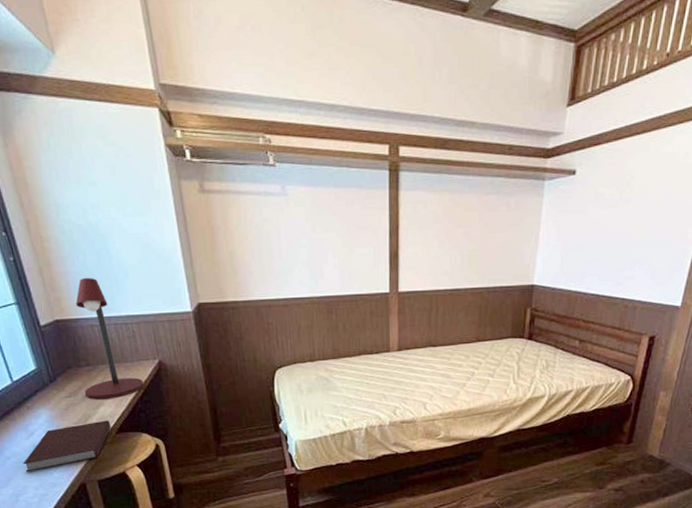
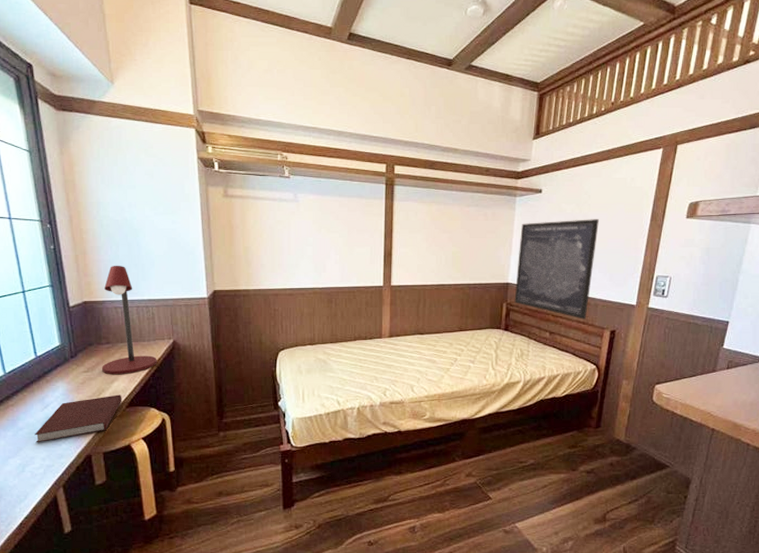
wall art: none [540,205,643,325] -> present [514,219,599,319]

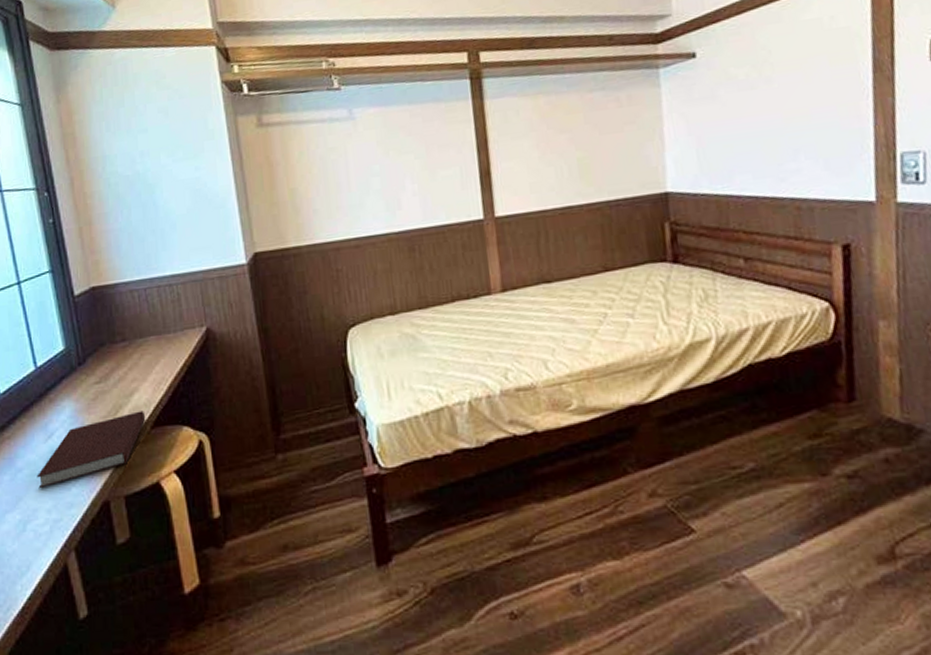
desk lamp: present [101,265,157,375] -> none [116,233,188,384]
wall art: present [514,219,599,319] -> none [673,82,799,233]

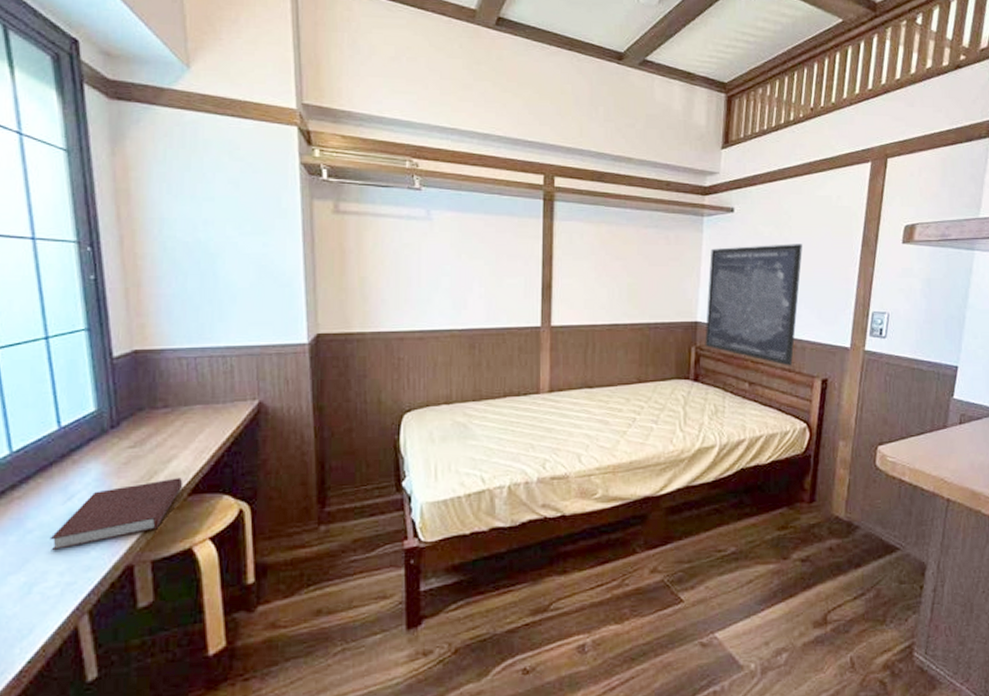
wall art: none [673,82,799,233] -> present [705,244,802,366]

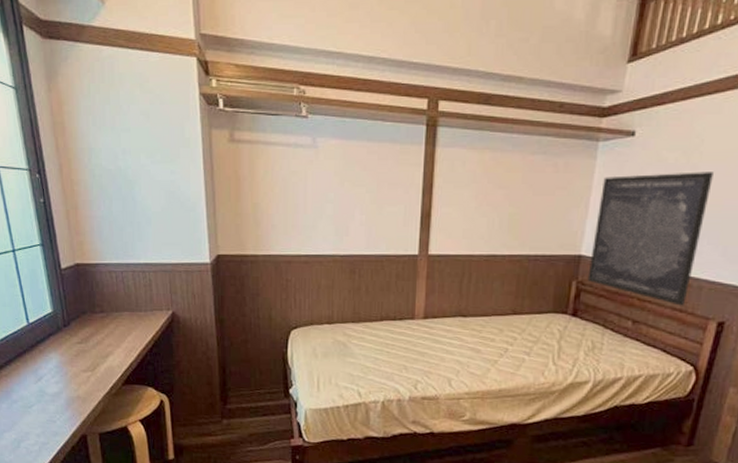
notebook: present [49,477,182,551] -> none [28,370,117,418]

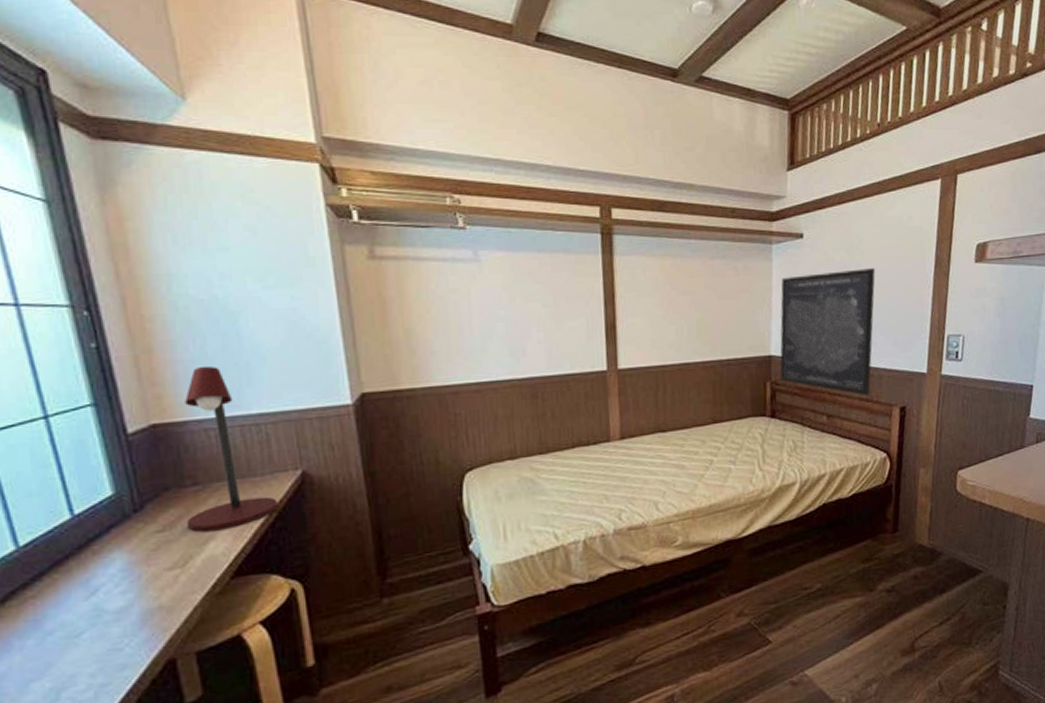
desk lamp: none [95,222,155,348] -> present [185,365,278,532]

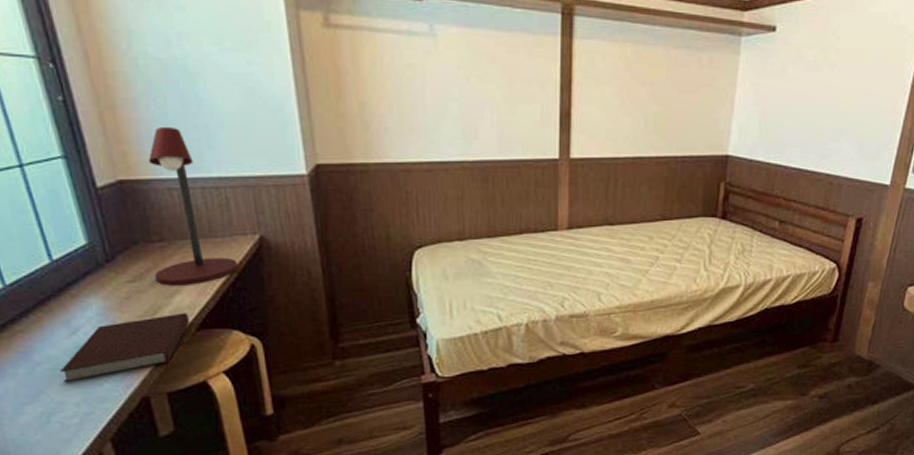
notebook: none [74,560,223,652] -> present [60,313,189,383]
wall art: present [780,268,875,396] -> none [735,69,849,204]

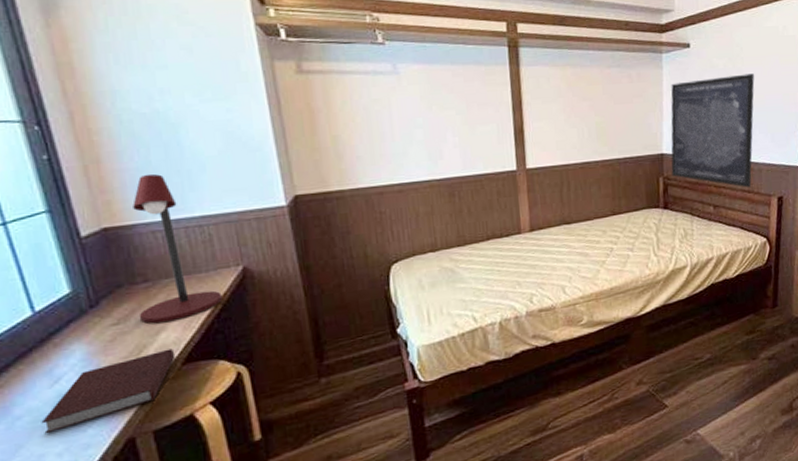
wall art: none [735,69,849,204] -> present [671,73,755,188]

